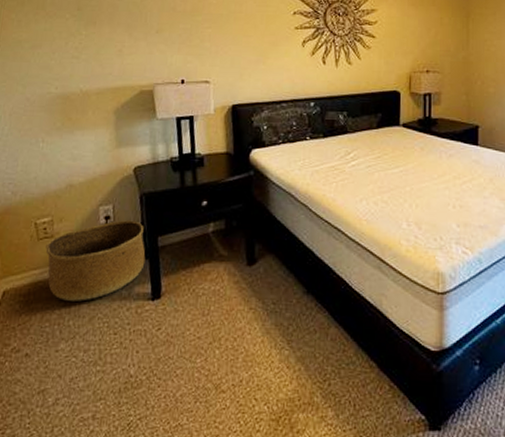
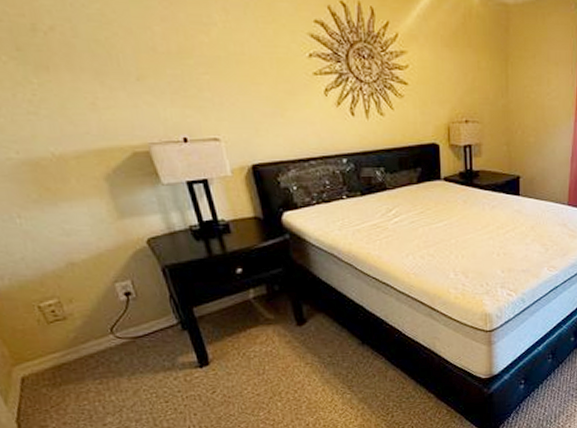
basket: present [45,220,146,301] -> none [60,294,184,379]

